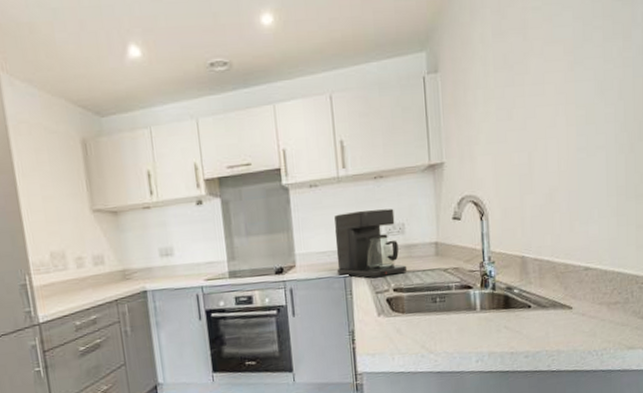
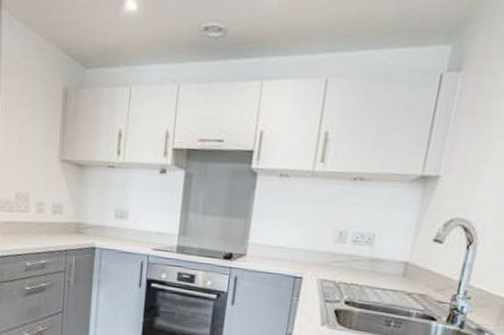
coffee maker: present [334,208,408,278] -> none [287,210,367,287]

